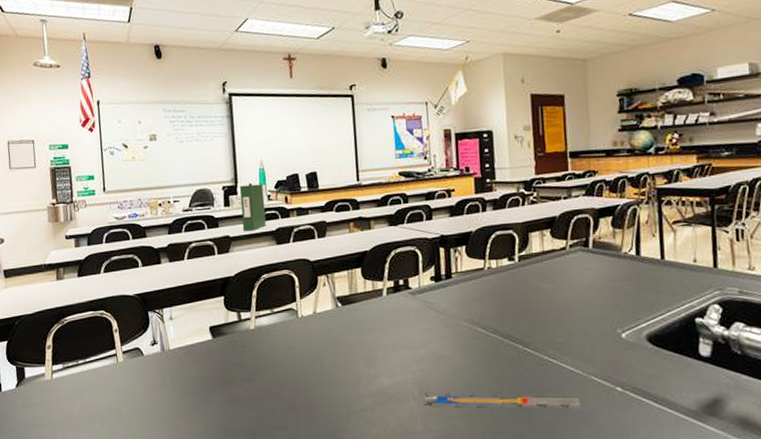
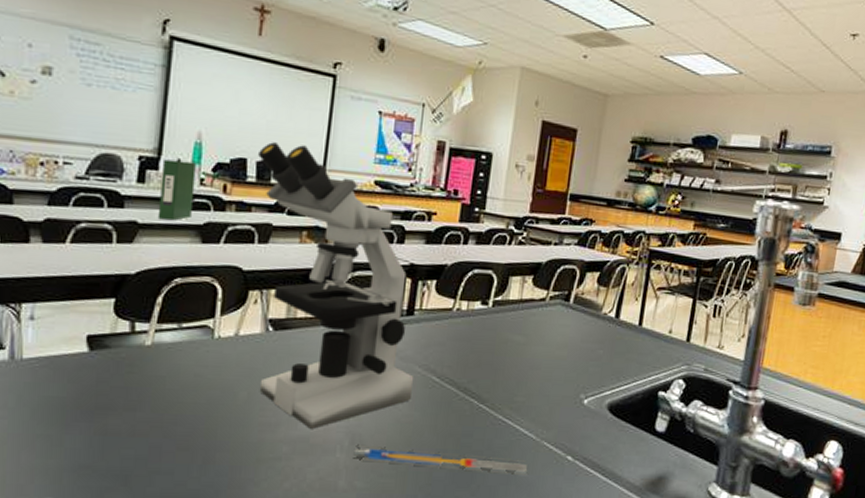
microscope: none [306,155,463,383] -> present [258,142,414,429]

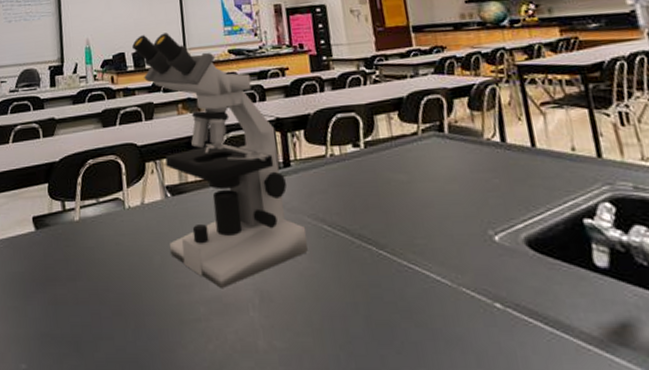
binder: present [157,159,196,221] -> none [65,63,92,114]
pencil: present [353,444,528,475] -> none [265,301,454,328]

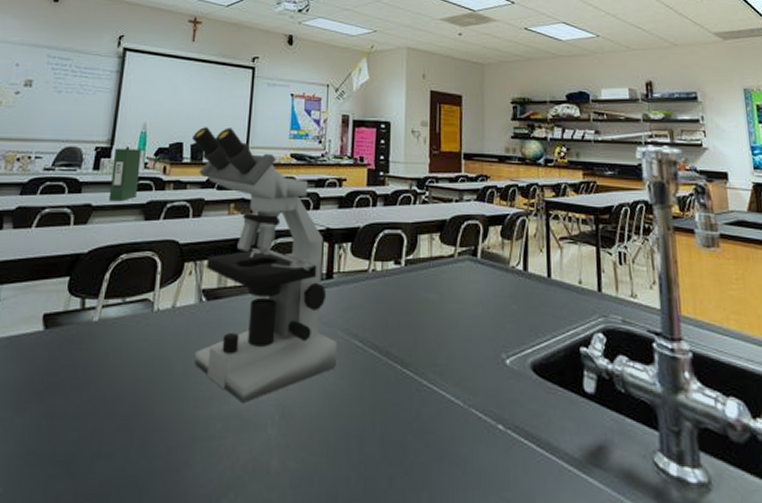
binder: none [65,63,92,114] -> present [108,148,142,202]

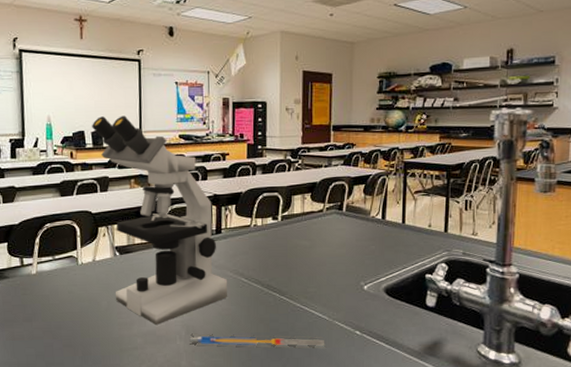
binder: present [108,148,142,202] -> none [26,138,51,183]
pencil: none [284,418,460,448] -> present [189,333,325,349]

